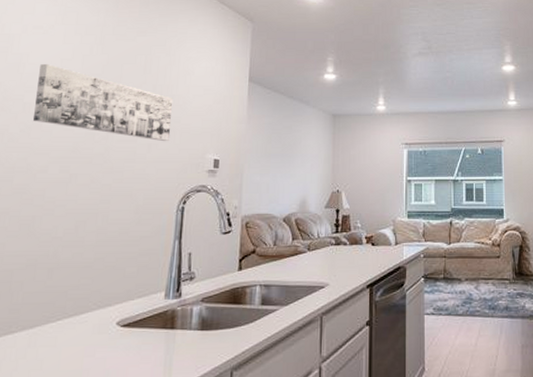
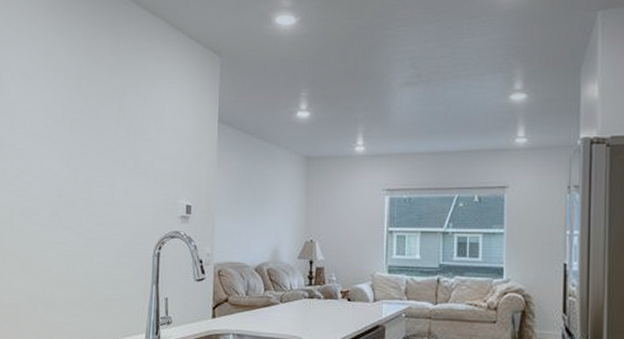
wall art: present [33,63,173,142] -> none [25,109,146,187]

